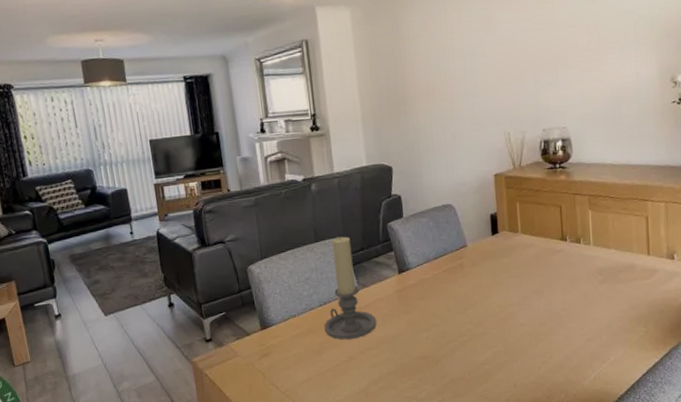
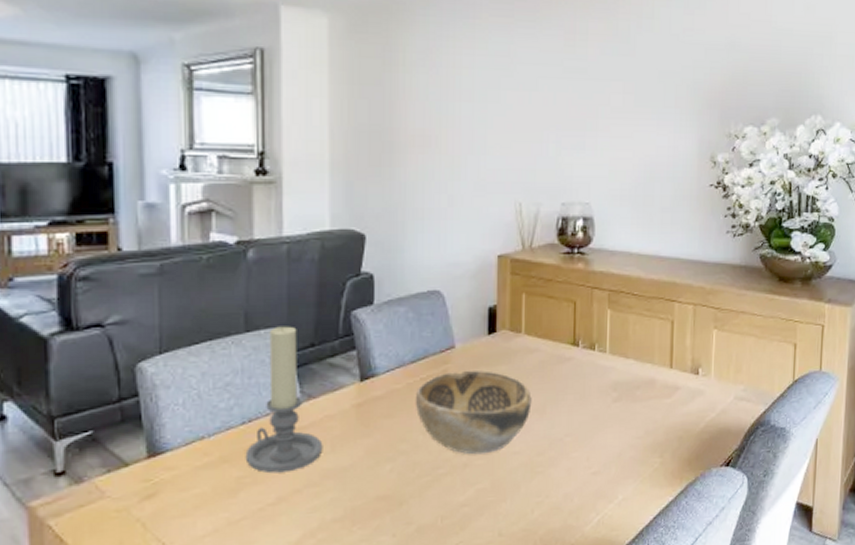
decorative bowl: none [440,263,532,326] -> present [415,370,532,455]

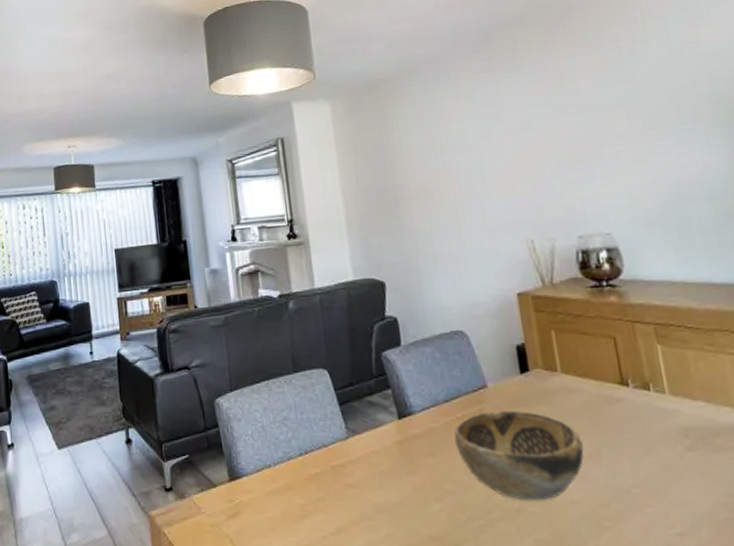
candle holder: present [245,326,323,474] -> none [305,367,373,504]

